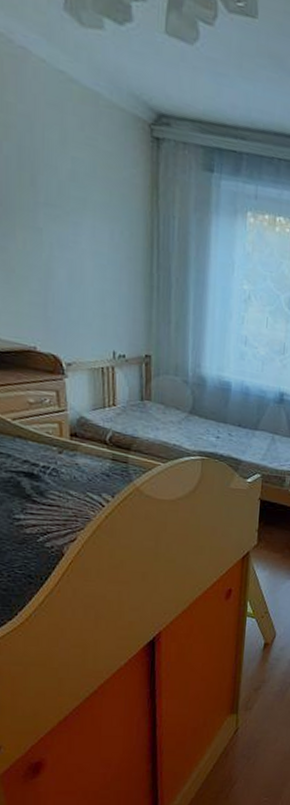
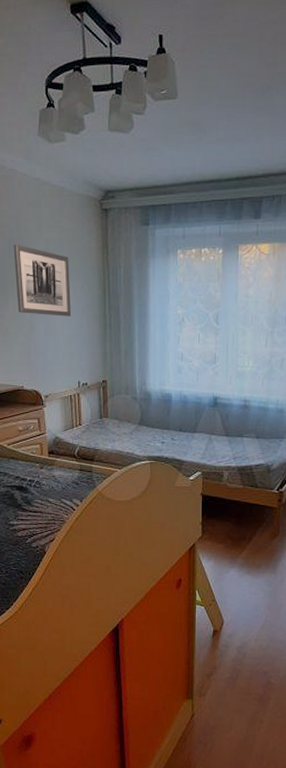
wall art: none [23,154,106,268] -> present [13,244,71,316]

